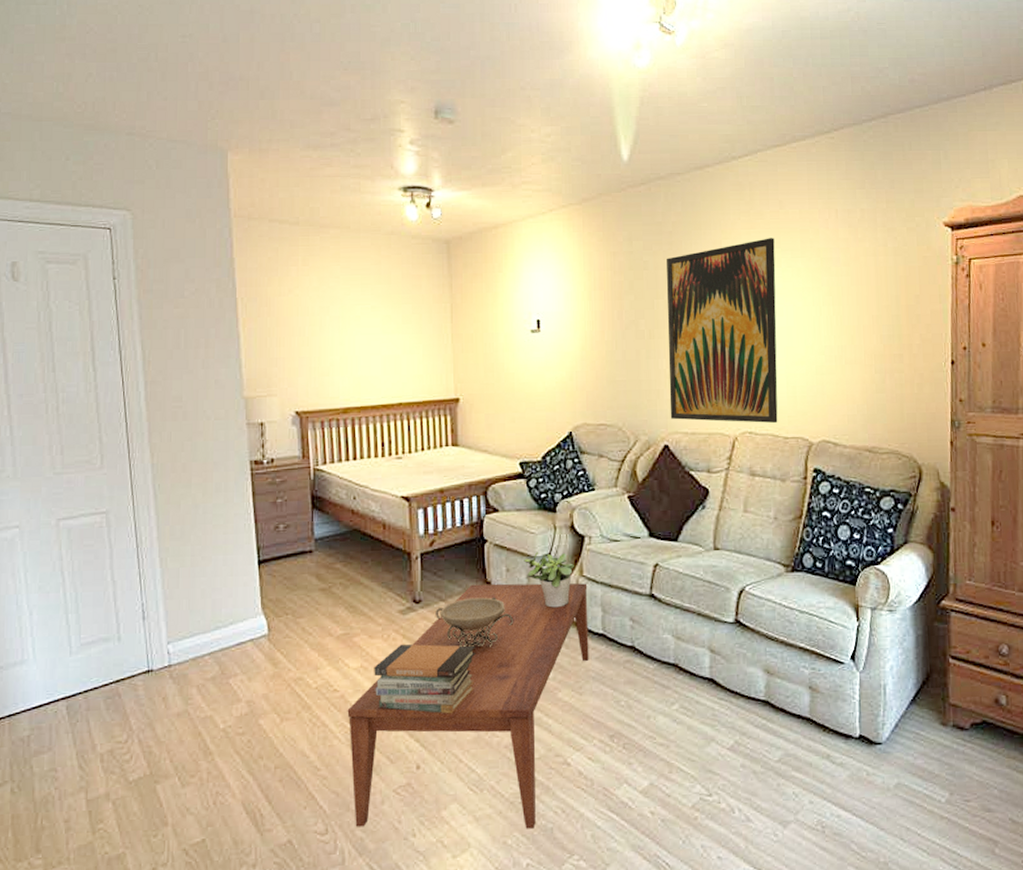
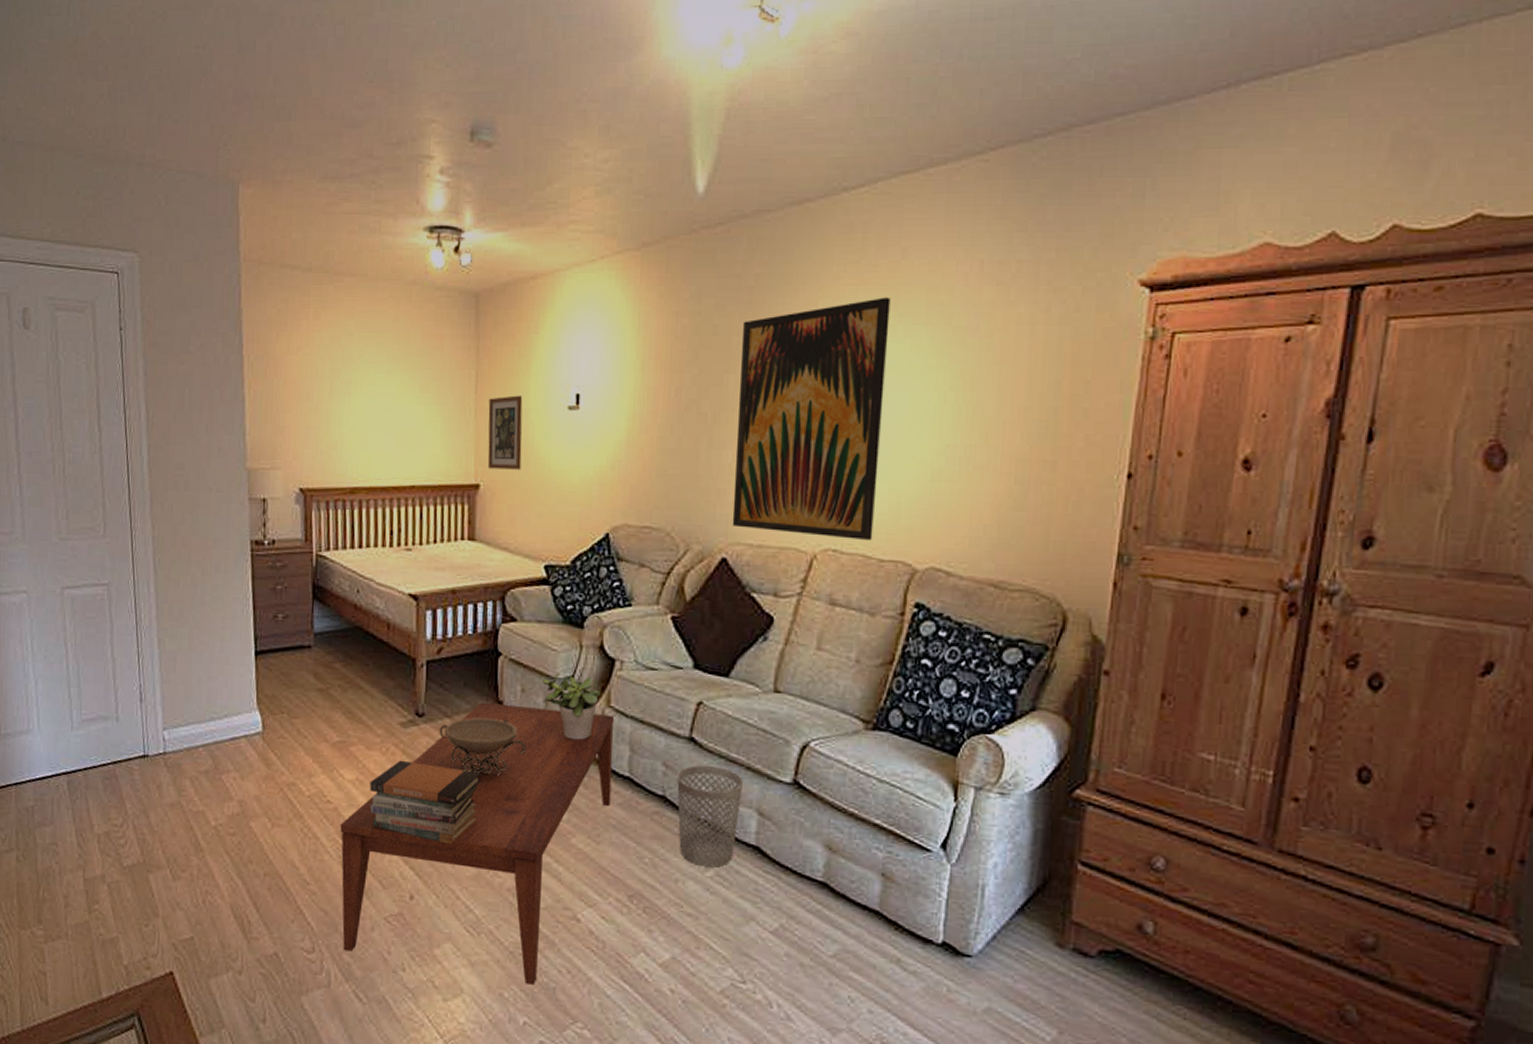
wall art: none [463,323,494,385] -> present [487,395,523,470]
wastebasket: none [643,615,697,701] -> present [677,765,744,868]

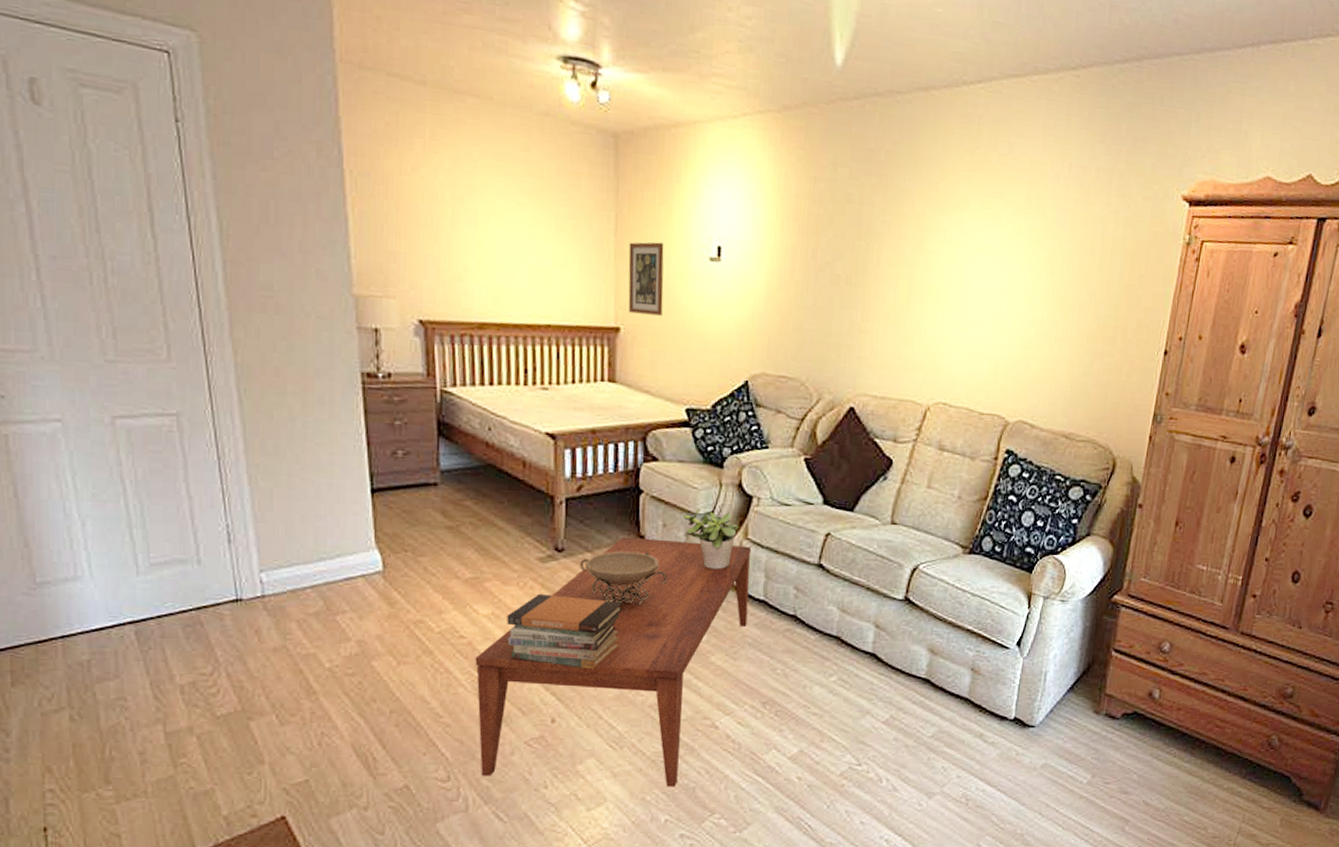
wastebasket: present [677,765,744,868] -> none [806,587,864,673]
wall art: present [732,297,891,540] -> none [859,185,998,396]

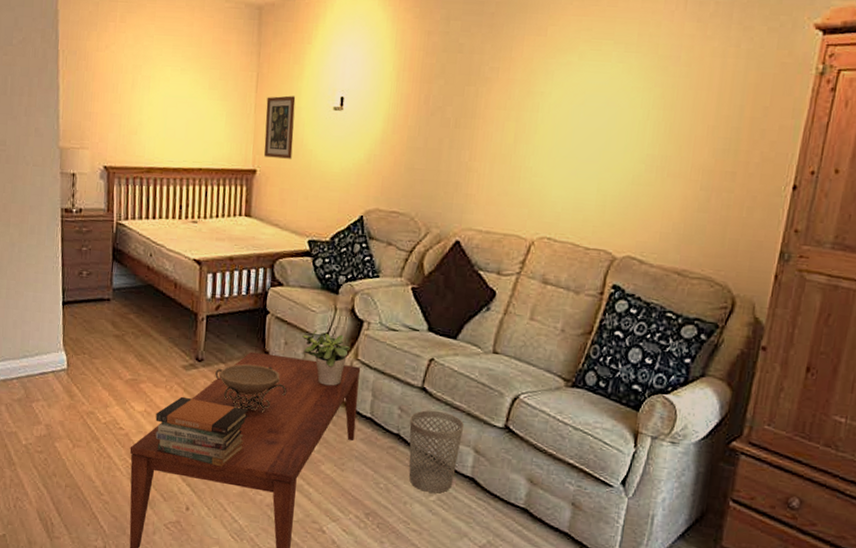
wastebasket: none [806,587,864,673] -> present [409,410,465,493]

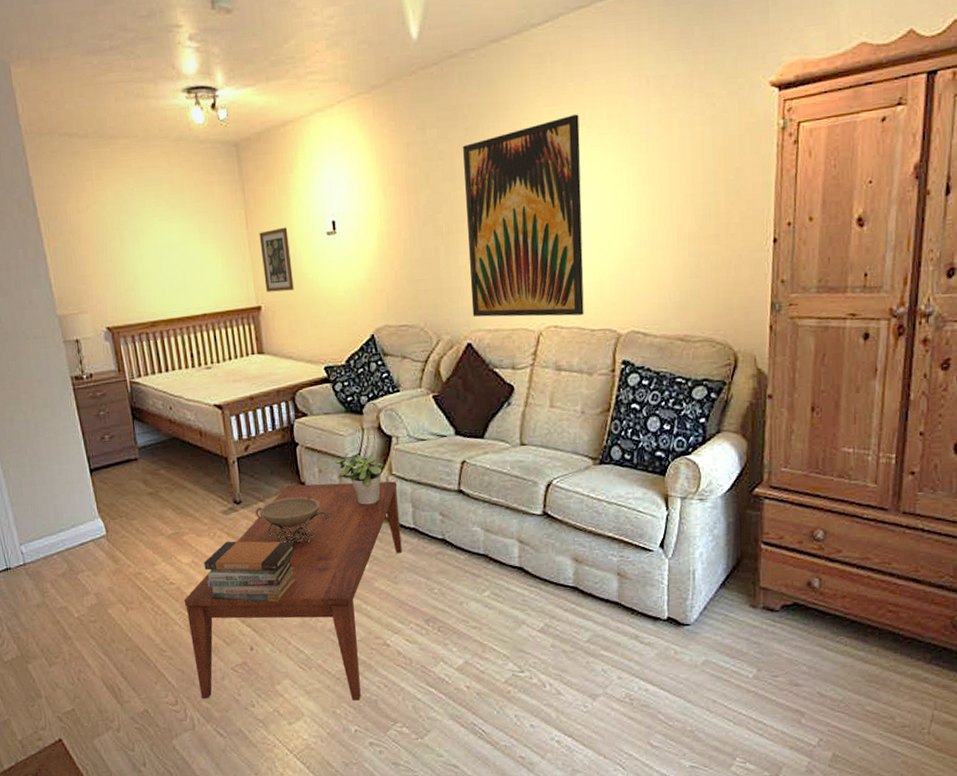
wastebasket: present [409,410,465,493] -> none [452,509,505,589]
wall art: none [465,27,608,231] -> present [463,114,584,317]

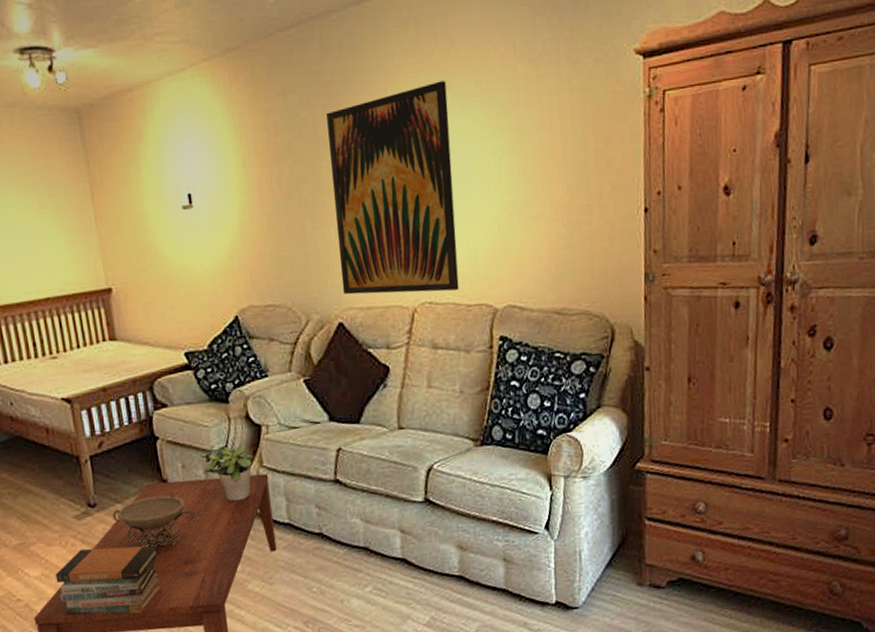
wall art: present [259,227,294,292] -> none [107,201,148,273]

